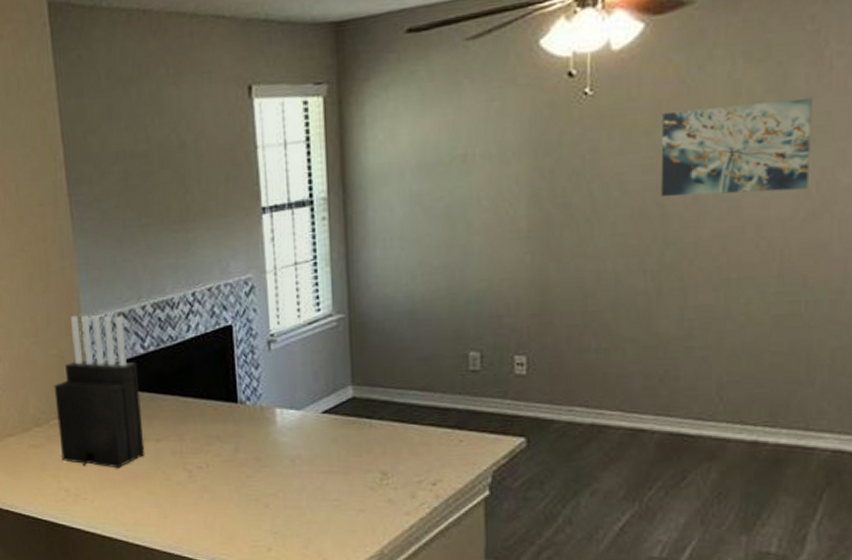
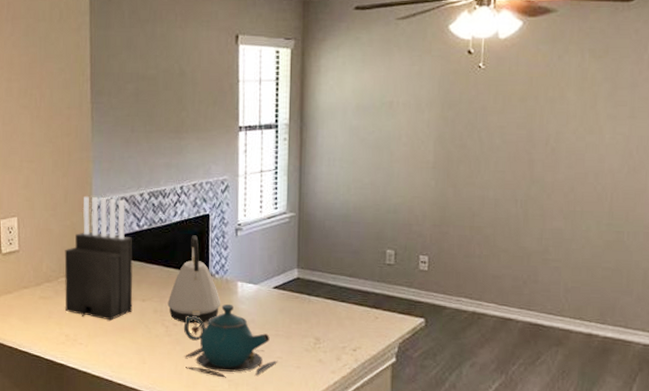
kettle: none [188,353,256,465] -> present [167,235,220,324]
teapot: none [211,438,335,530] -> present [183,304,278,378]
wall art: present [661,99,813,197] -> none [529,86,636,151]

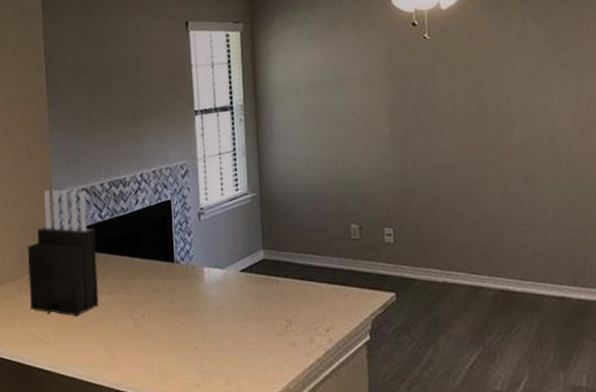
kettle: present [167,235,220,324] -> none [134,222,188,314]
teapot: present [183,304,278,378] -> none [152,291,251,369]

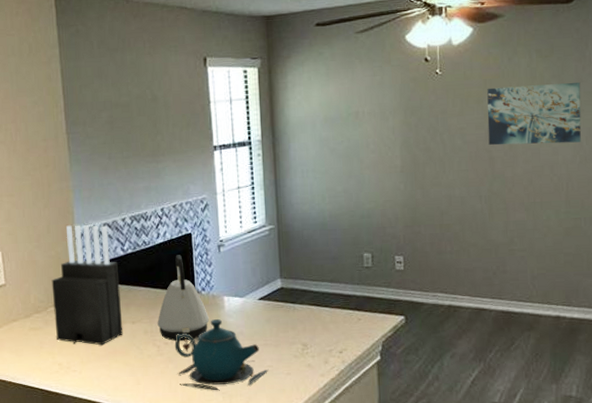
kettle: none [134,222,188,314] -> present [157,255,209,341]
teapot: none [152,291,251,369] -> present [174,319,269,391]
wall art: none [478,48,581,113] -> present [487,83,582,145]

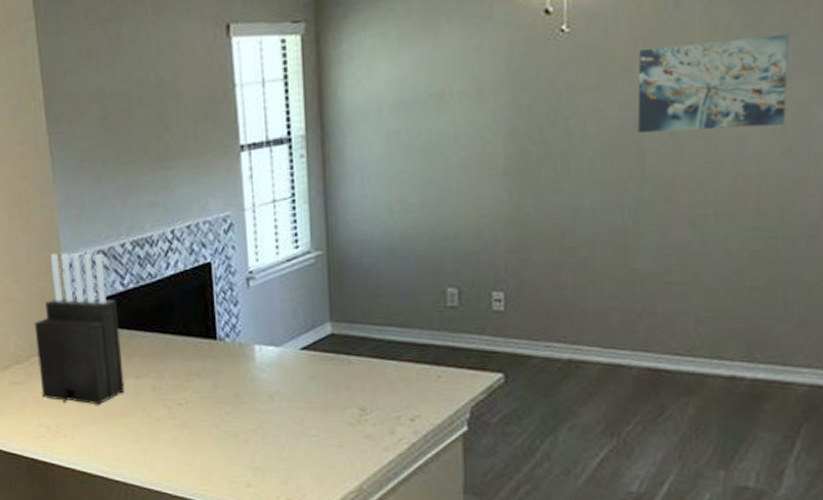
kettle: present [157,255,209,341] -> none [167,290,235,402]
teapot: present [174,319,269,391] -> none [190,374,314,466]

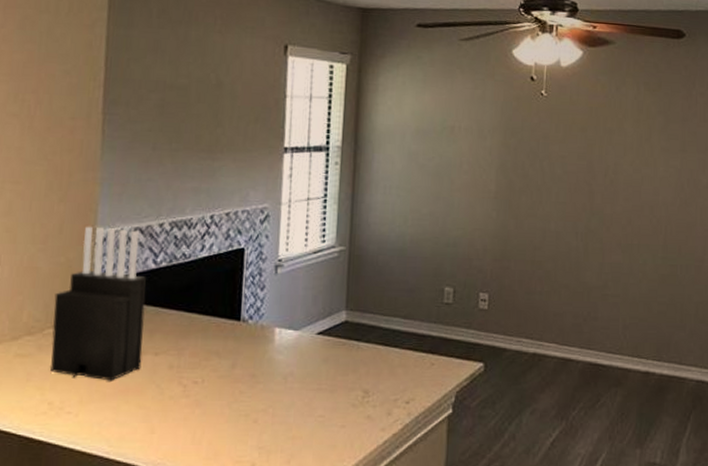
wall art: present [638,35,790,133] -> none [589,116,686,184]

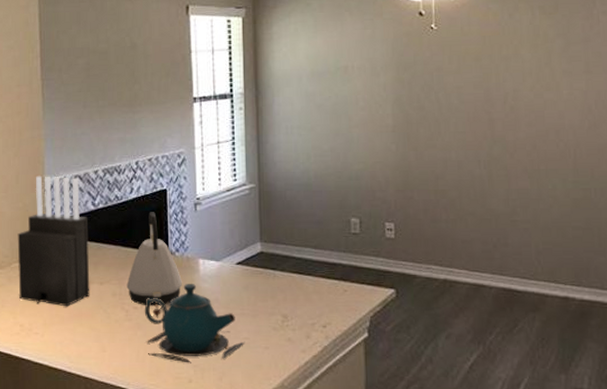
kettle: none [187,273,253,381] -> present [126,212,182,306]
teapot: none [204,355,320,445] -> present [144,284,245,363]

